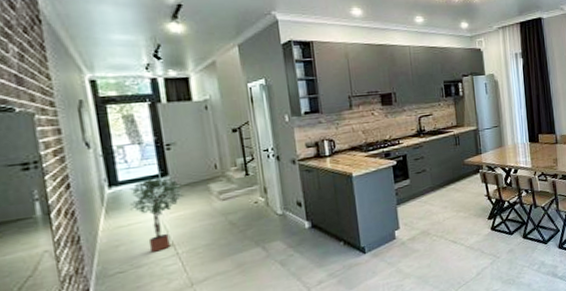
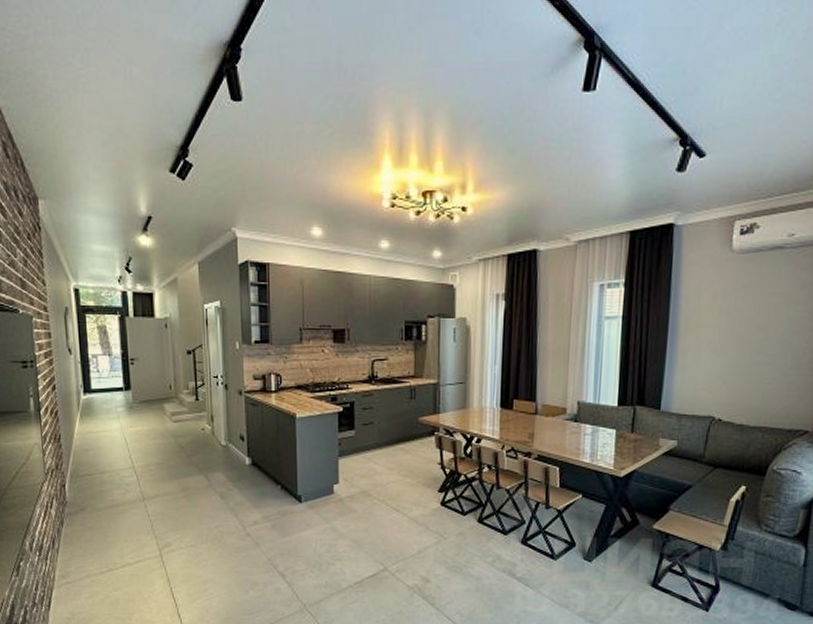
potted tree: present [129,177,185,252] -> none [98,390,143,462]

